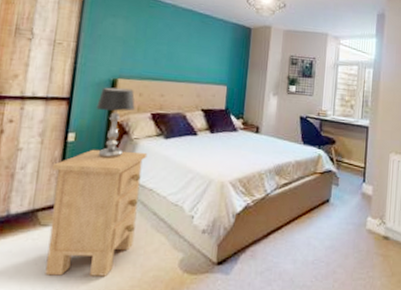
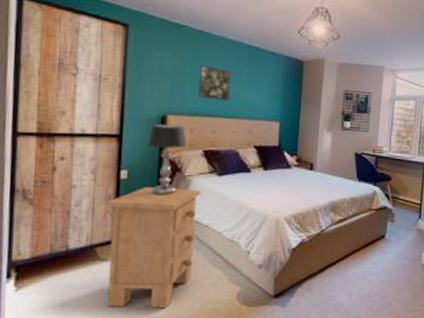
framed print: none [149,32,181,65] -> present [198,66,231,101]

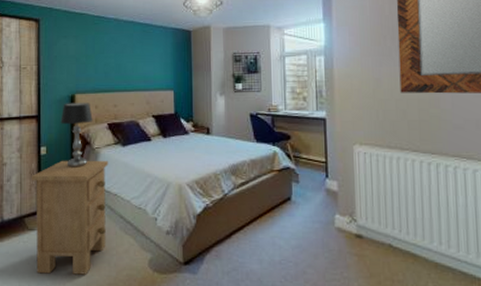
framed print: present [198,66,231,101] -> none [100,47,126,76]

